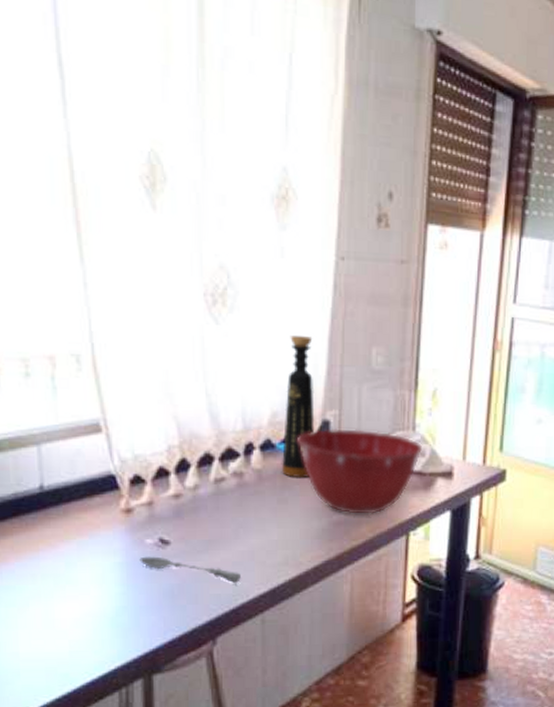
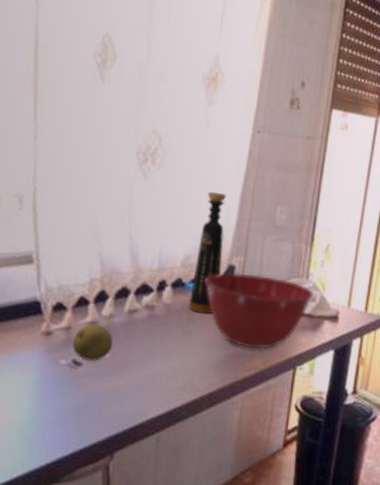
soupspoon: present [139,556,242,584] -> none [52,375,143,405]
fruit: none [156,497,202,540] -> present [72,323,114,362]

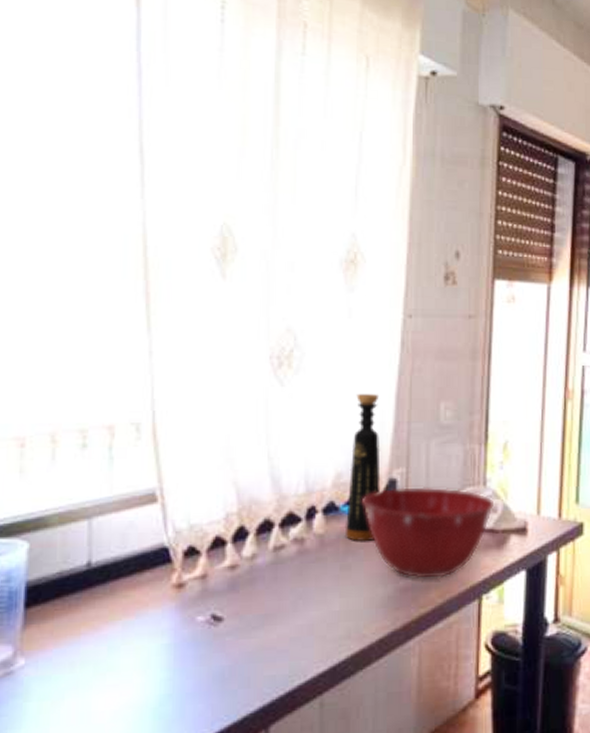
fruit: present [72,323,114,362] -> none [209,567,259,615]

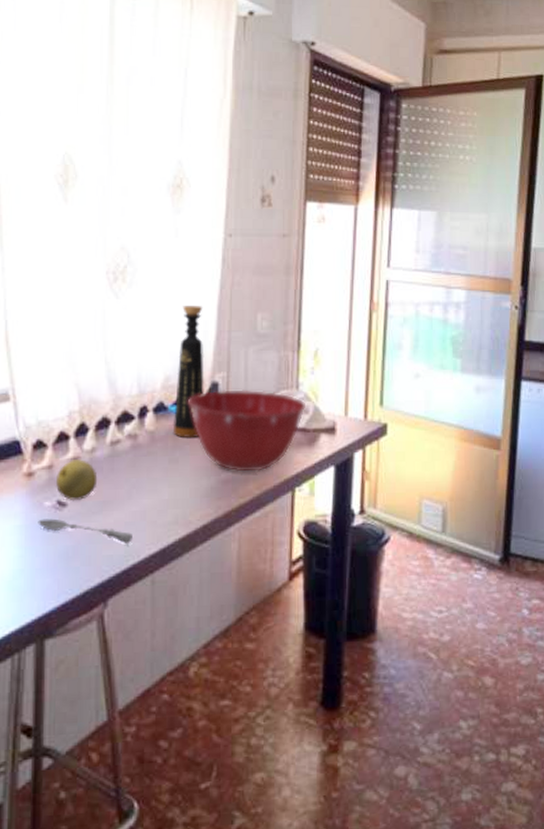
soupspoon: none [189,635,300,663] -> present [38,518,134,545]
fruit: none [209,567,259,615] -> present [55,459,98,501]

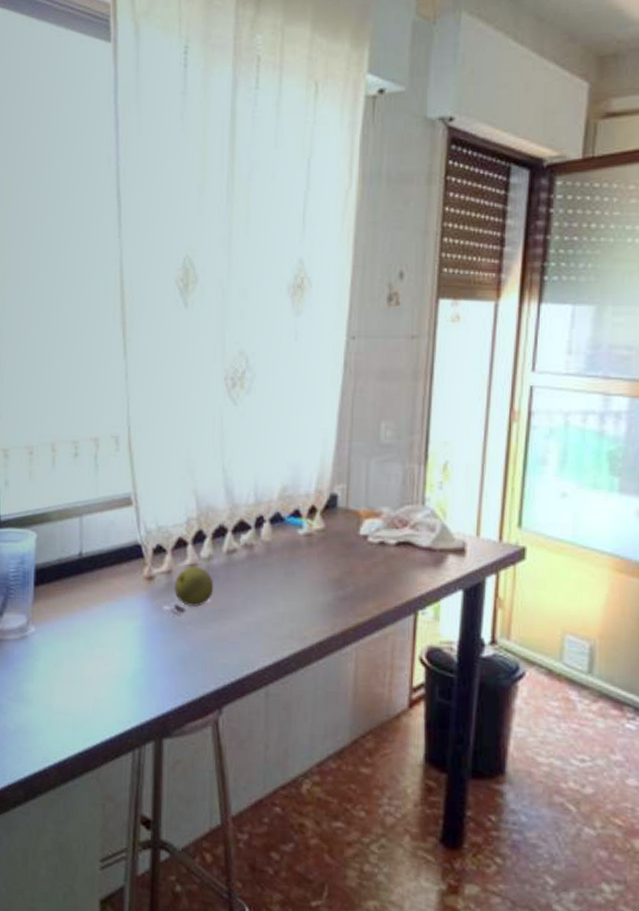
soupspoon: present [38,518,134,545] -> none [157,622,249,655]
bottle: present [172,306,204,439] -> none [289,413,323,552]
mixing bowl: present [188,389,307,472] -> none [306,502,433,591]

